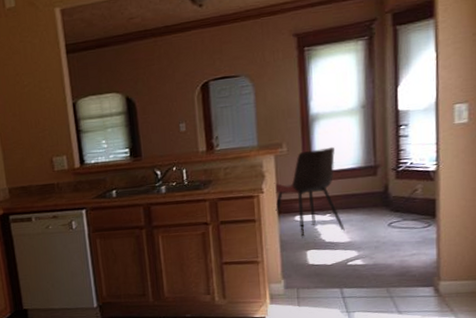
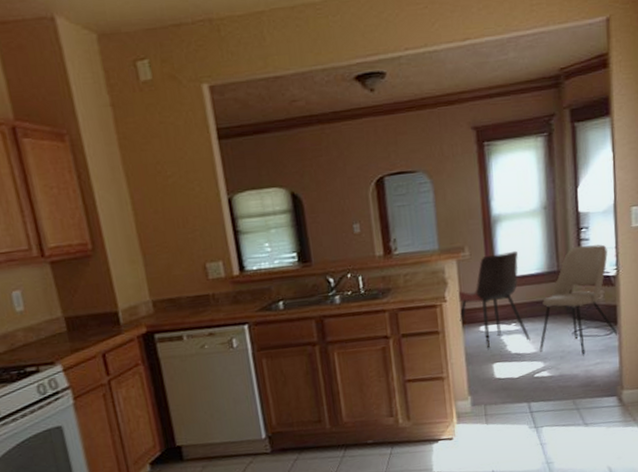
dining chair: none [354,141,438,246] -> present [540,244,619,355]

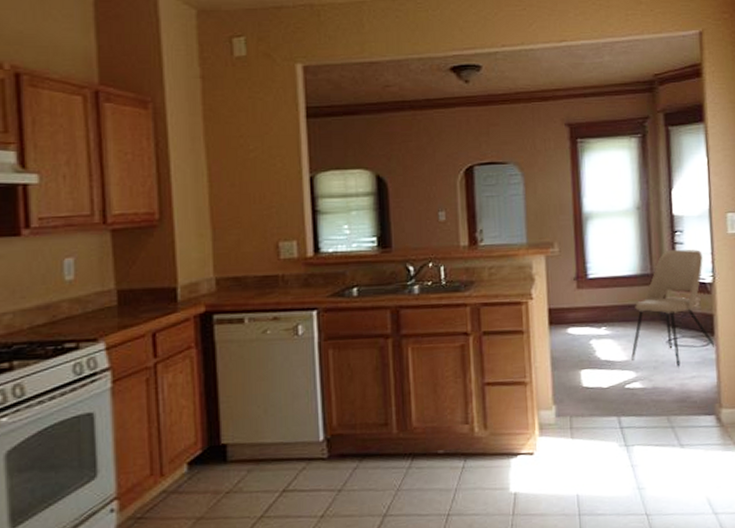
dining chair: present [457,250,530,350] -> none [544,250,622,355]

